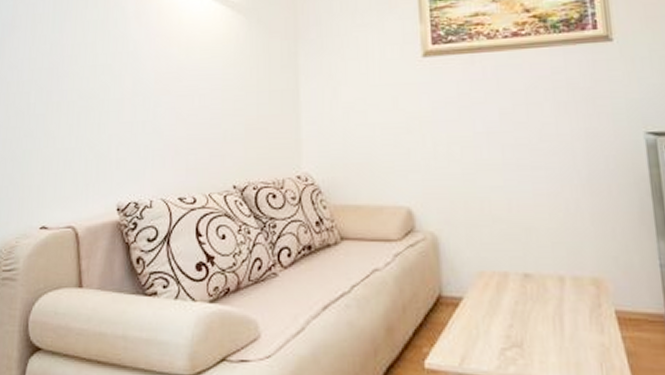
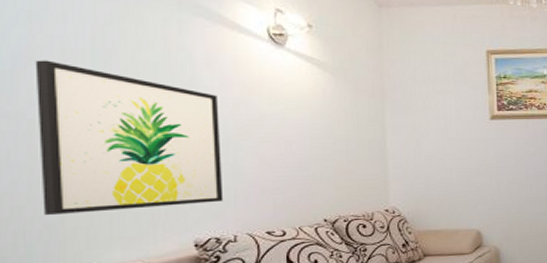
wall art: none [11,26,144,173] -> present [35,60,224,216]

